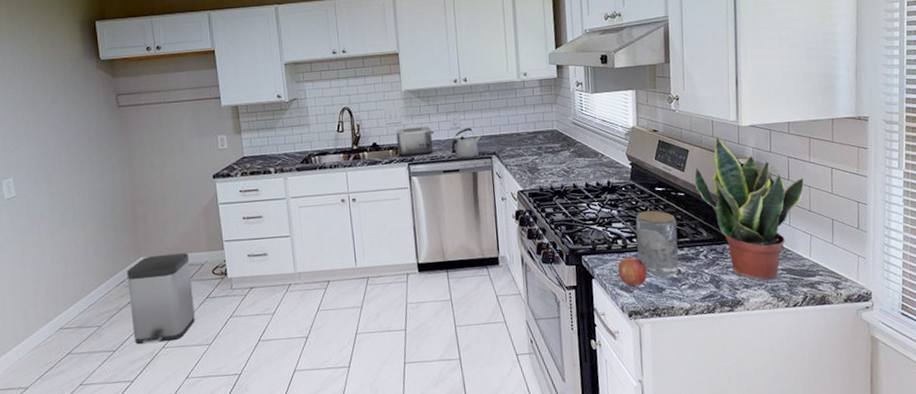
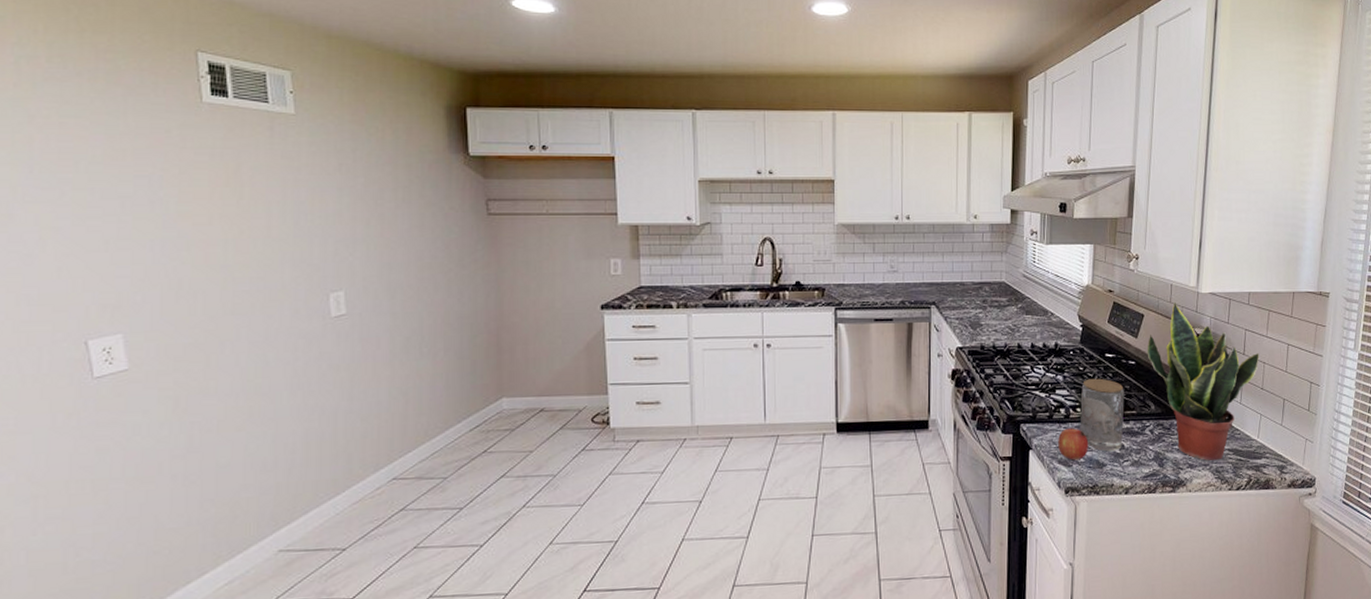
pedal bin: present [127,252,195,344] -> none [484,395,566,502]
toaster: present [396,126,434,158] -> none [823,266,868,301]
kettle: present [451,127,482,159] -> none [886,271,921,306]

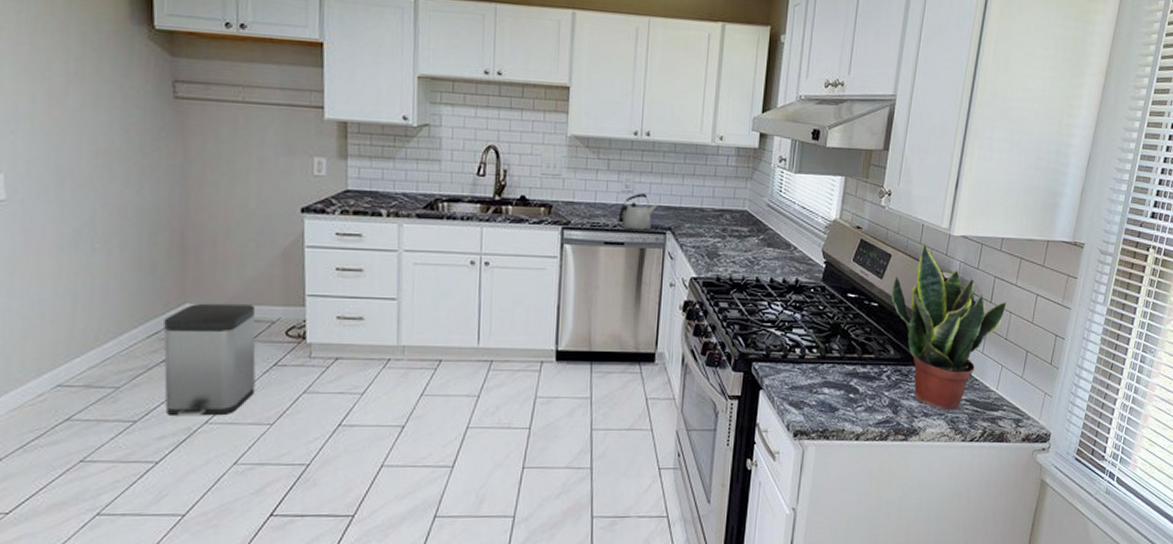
pedal bin: none [484,395,566,502] -> present [163,303,256,417]
kettle: none [886,271,921,306] -> present [618,192,658,230]
fruit: present [1058,428,1089,461] -> none [790,369,823,403]
jar: present [1080,378,1125,452] -> none [814,318,864,396]

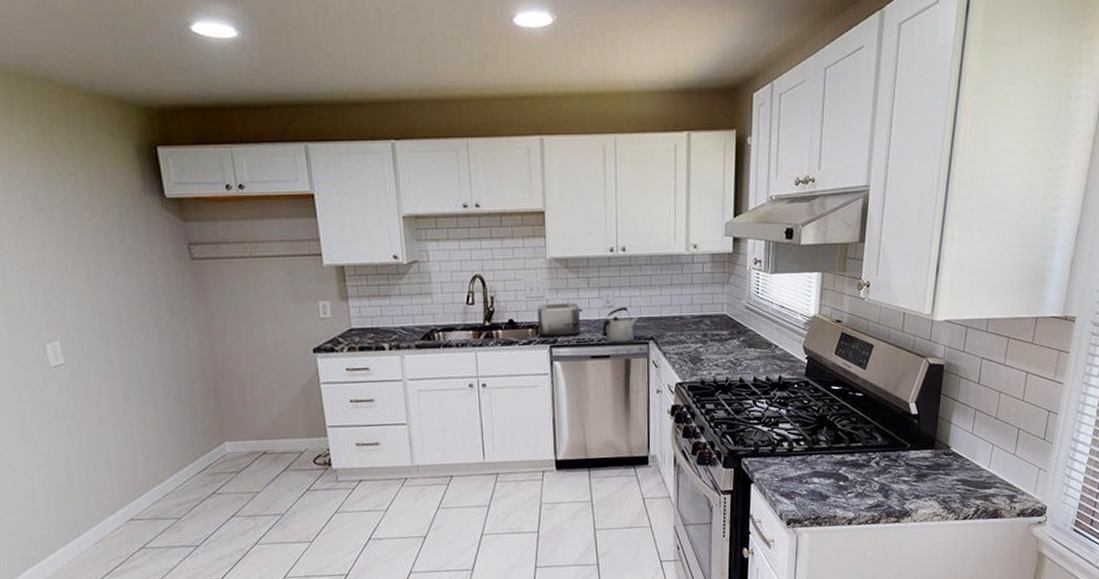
pedal bin: present [163,303,256,417] -> none [209,438,294,540]
toaster: none [549,182,600,219] -> present [537,302,583,339]
potted plant: present [891,244,1007,411] -> none [875,331,995,492]

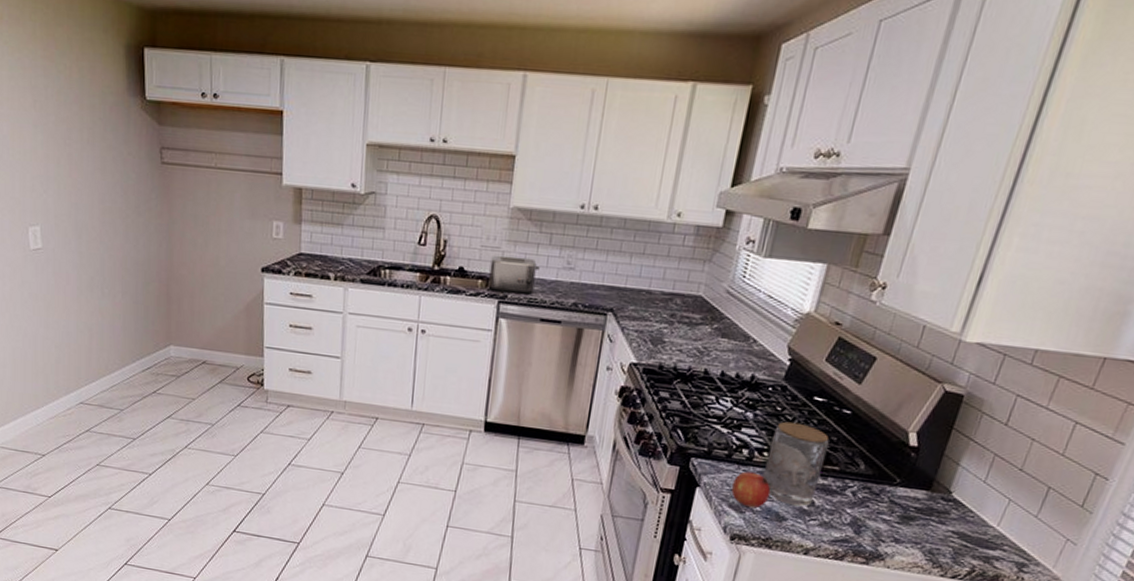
kettle: present [602,306,639,343] -> none [556,270,601,310]
fruit: none [780,461,812,493] -> present [731,471,771,509]
jar: none [803,411,850,484] -> present [762,421,830,507]

